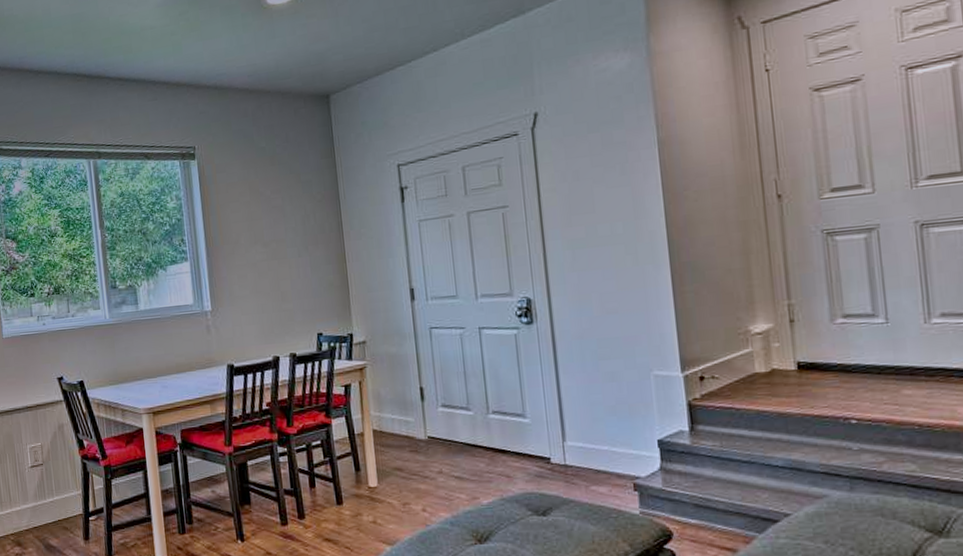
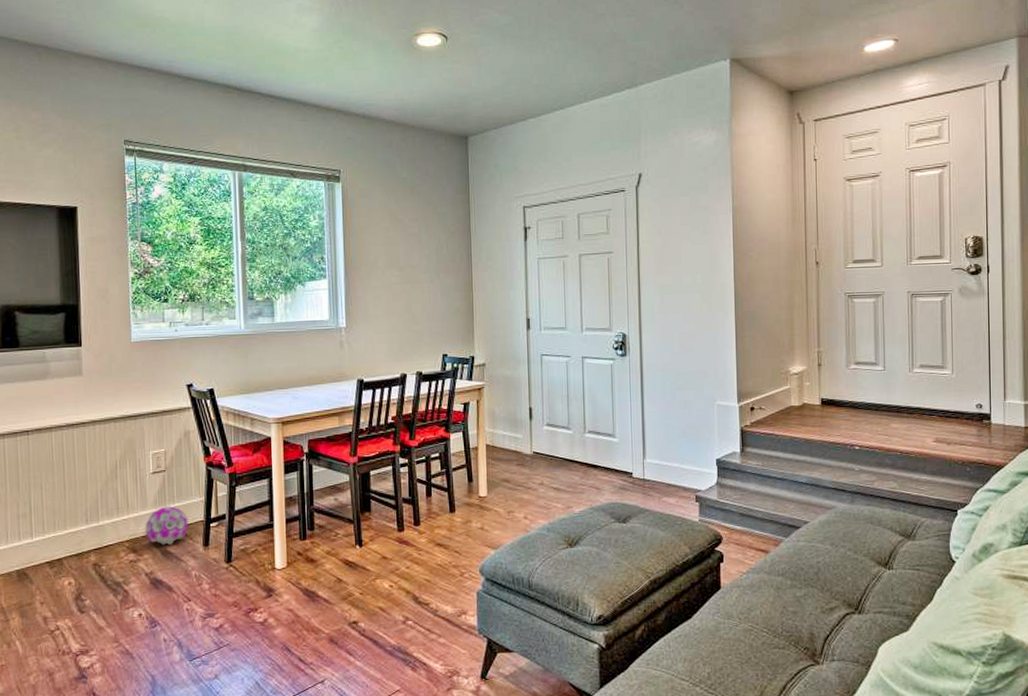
decorative ball: none [27,500,69,538] -> present [145,506,189,545]

